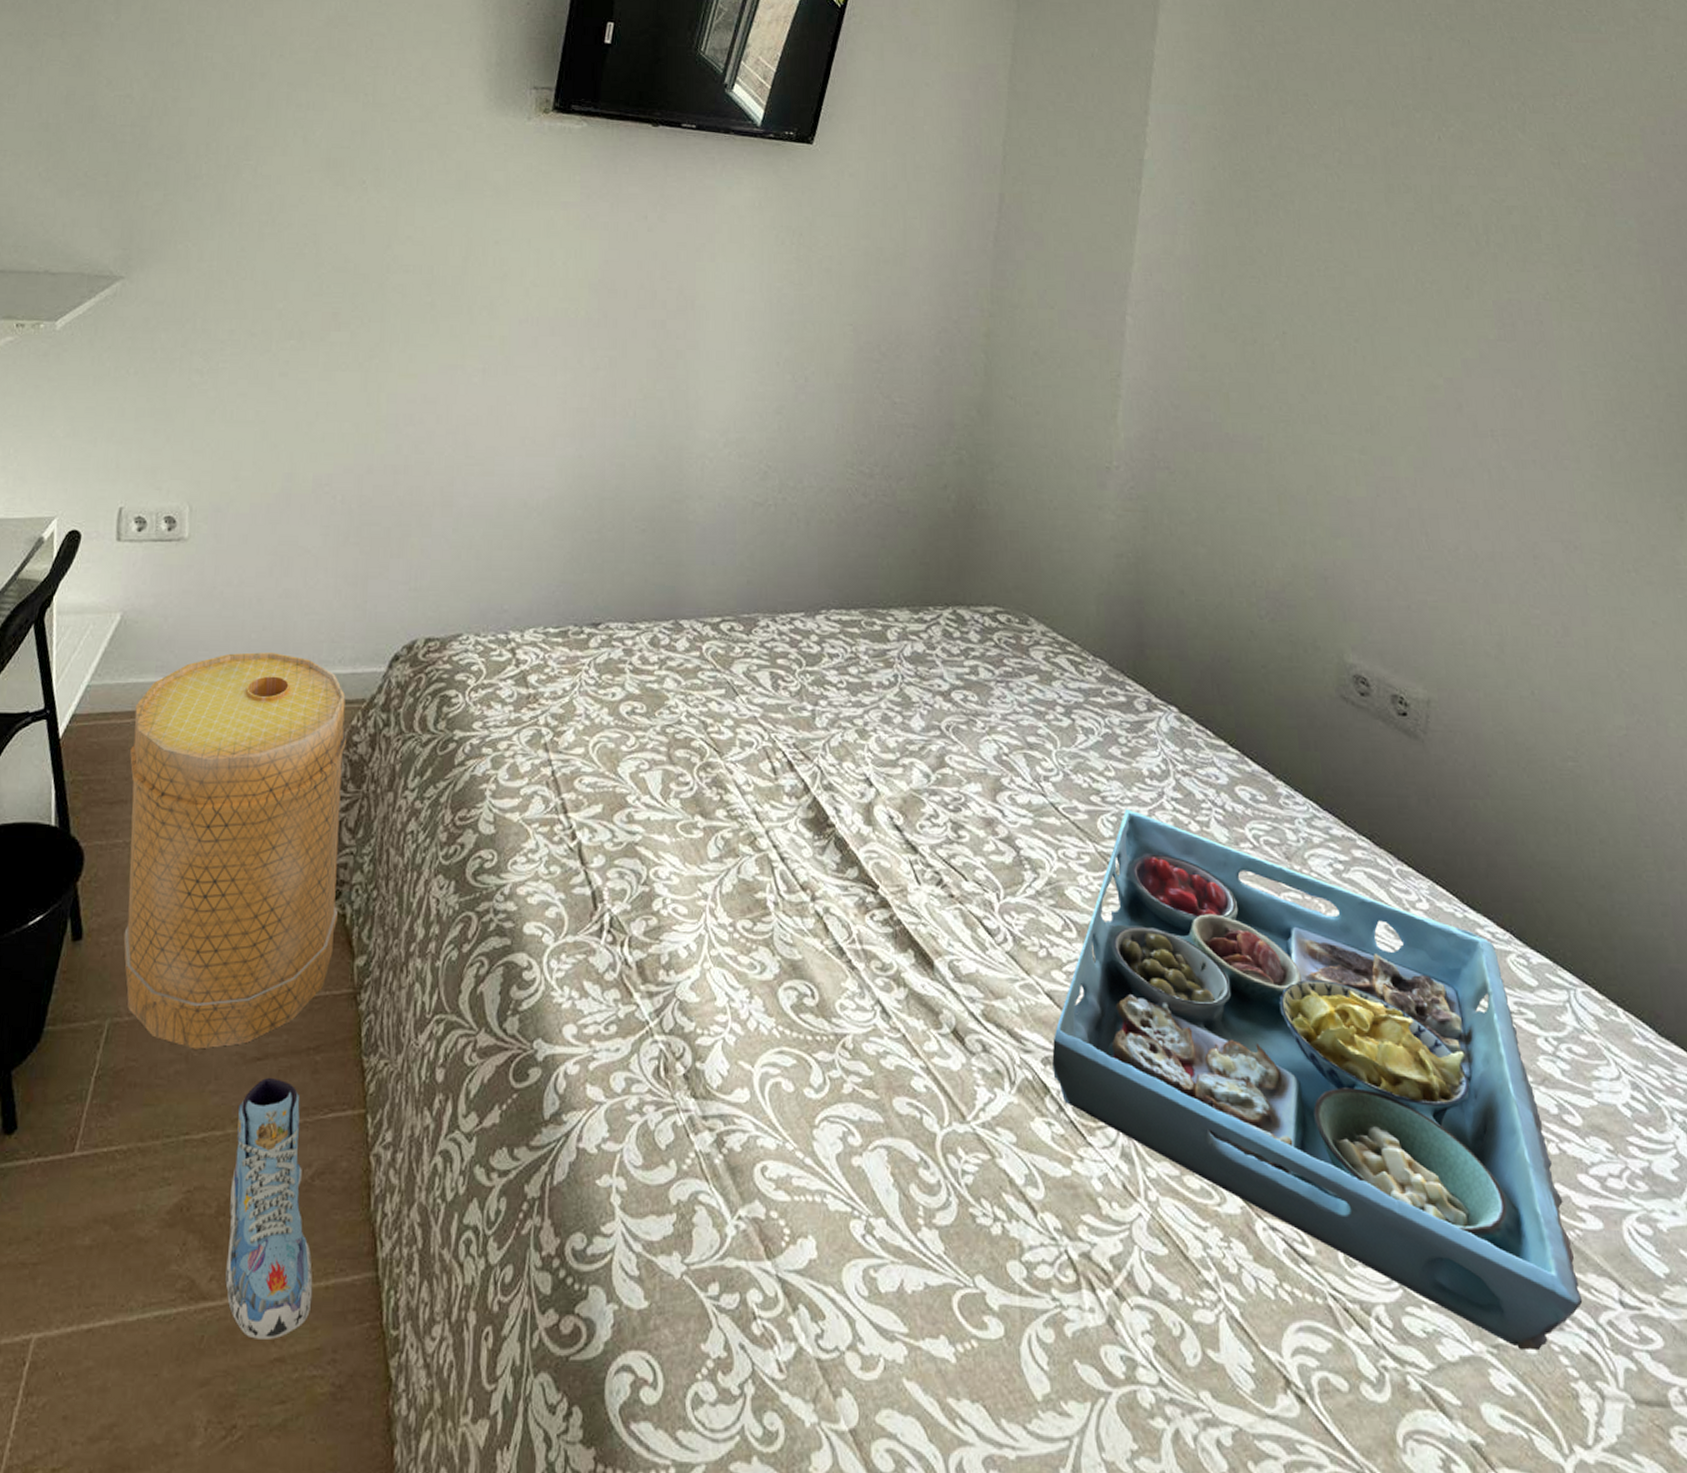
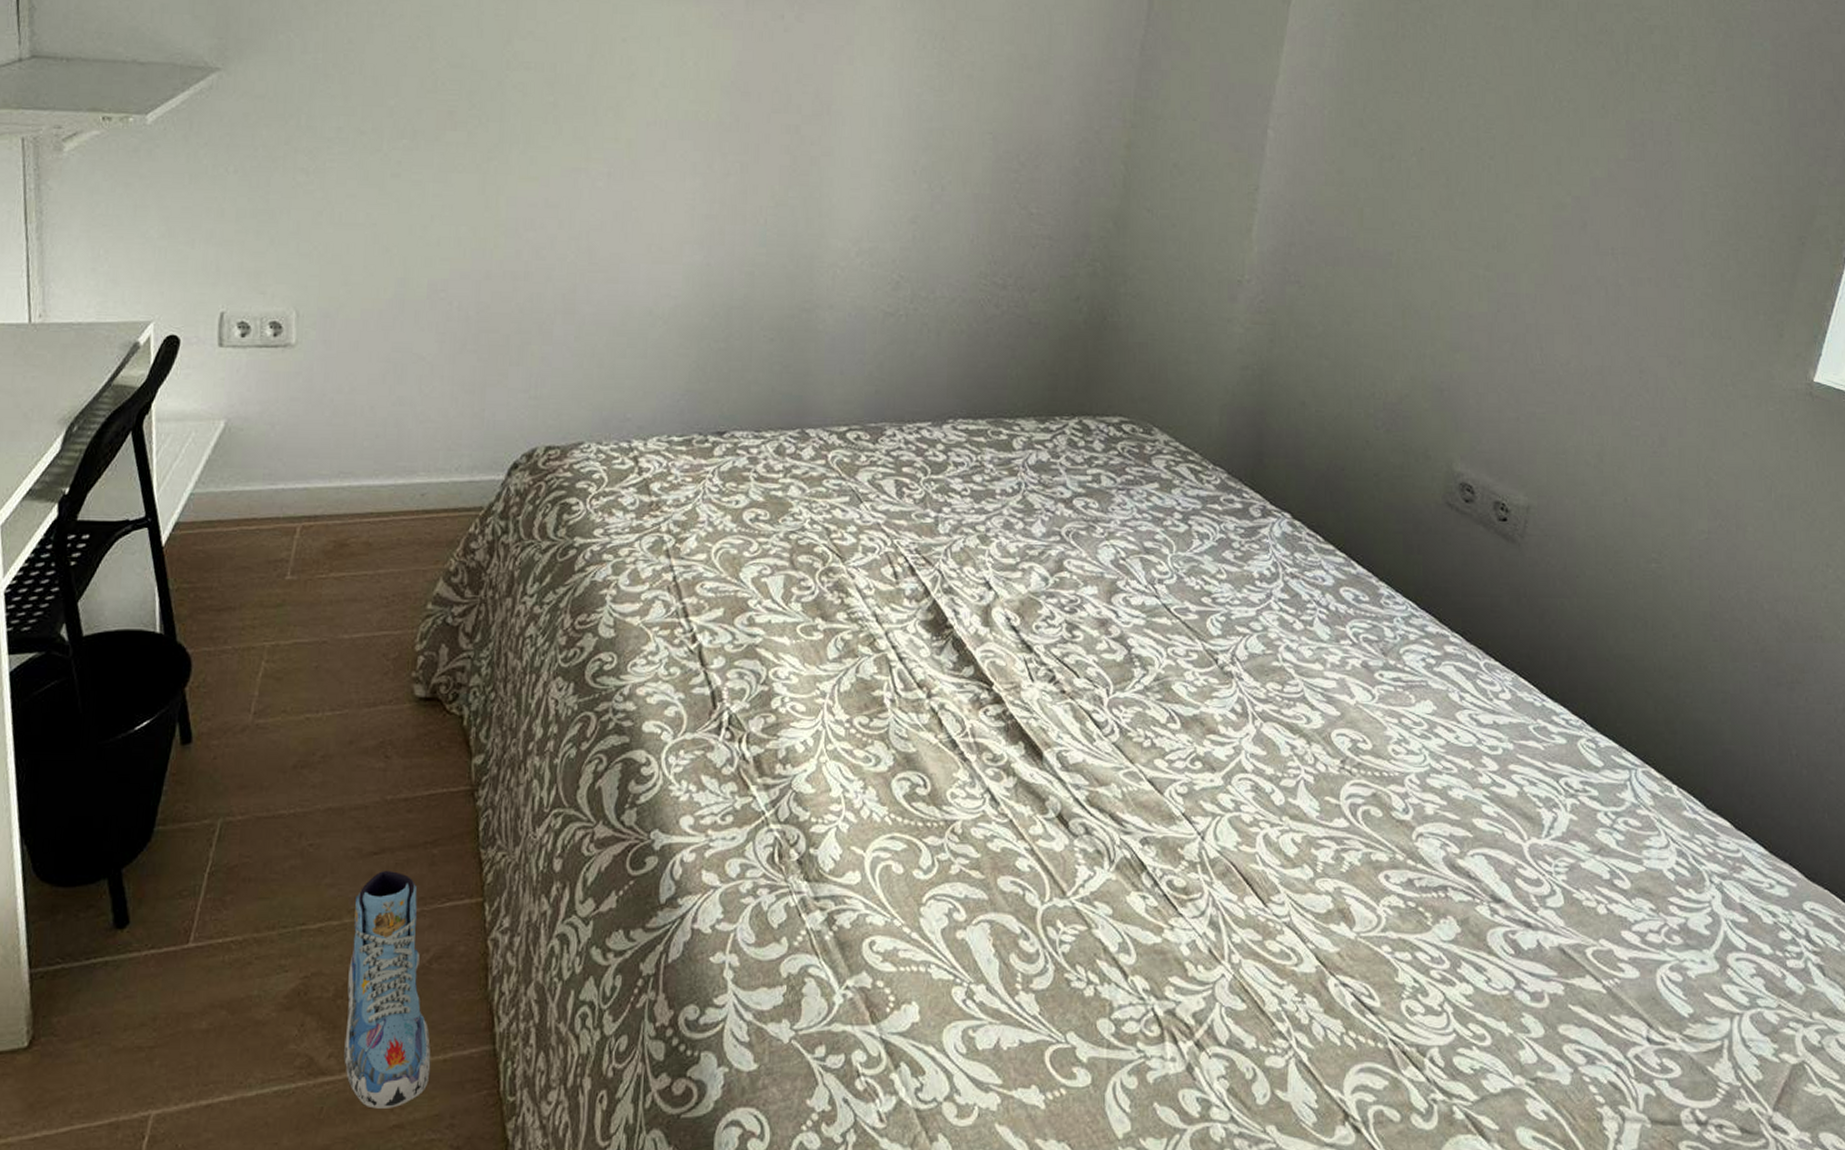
basket: present [123,652,346,1049] -> none [234,460,463,846]
serving tray: present [1052,808,1583,1351] -> none [1150,608,1615,1082]

